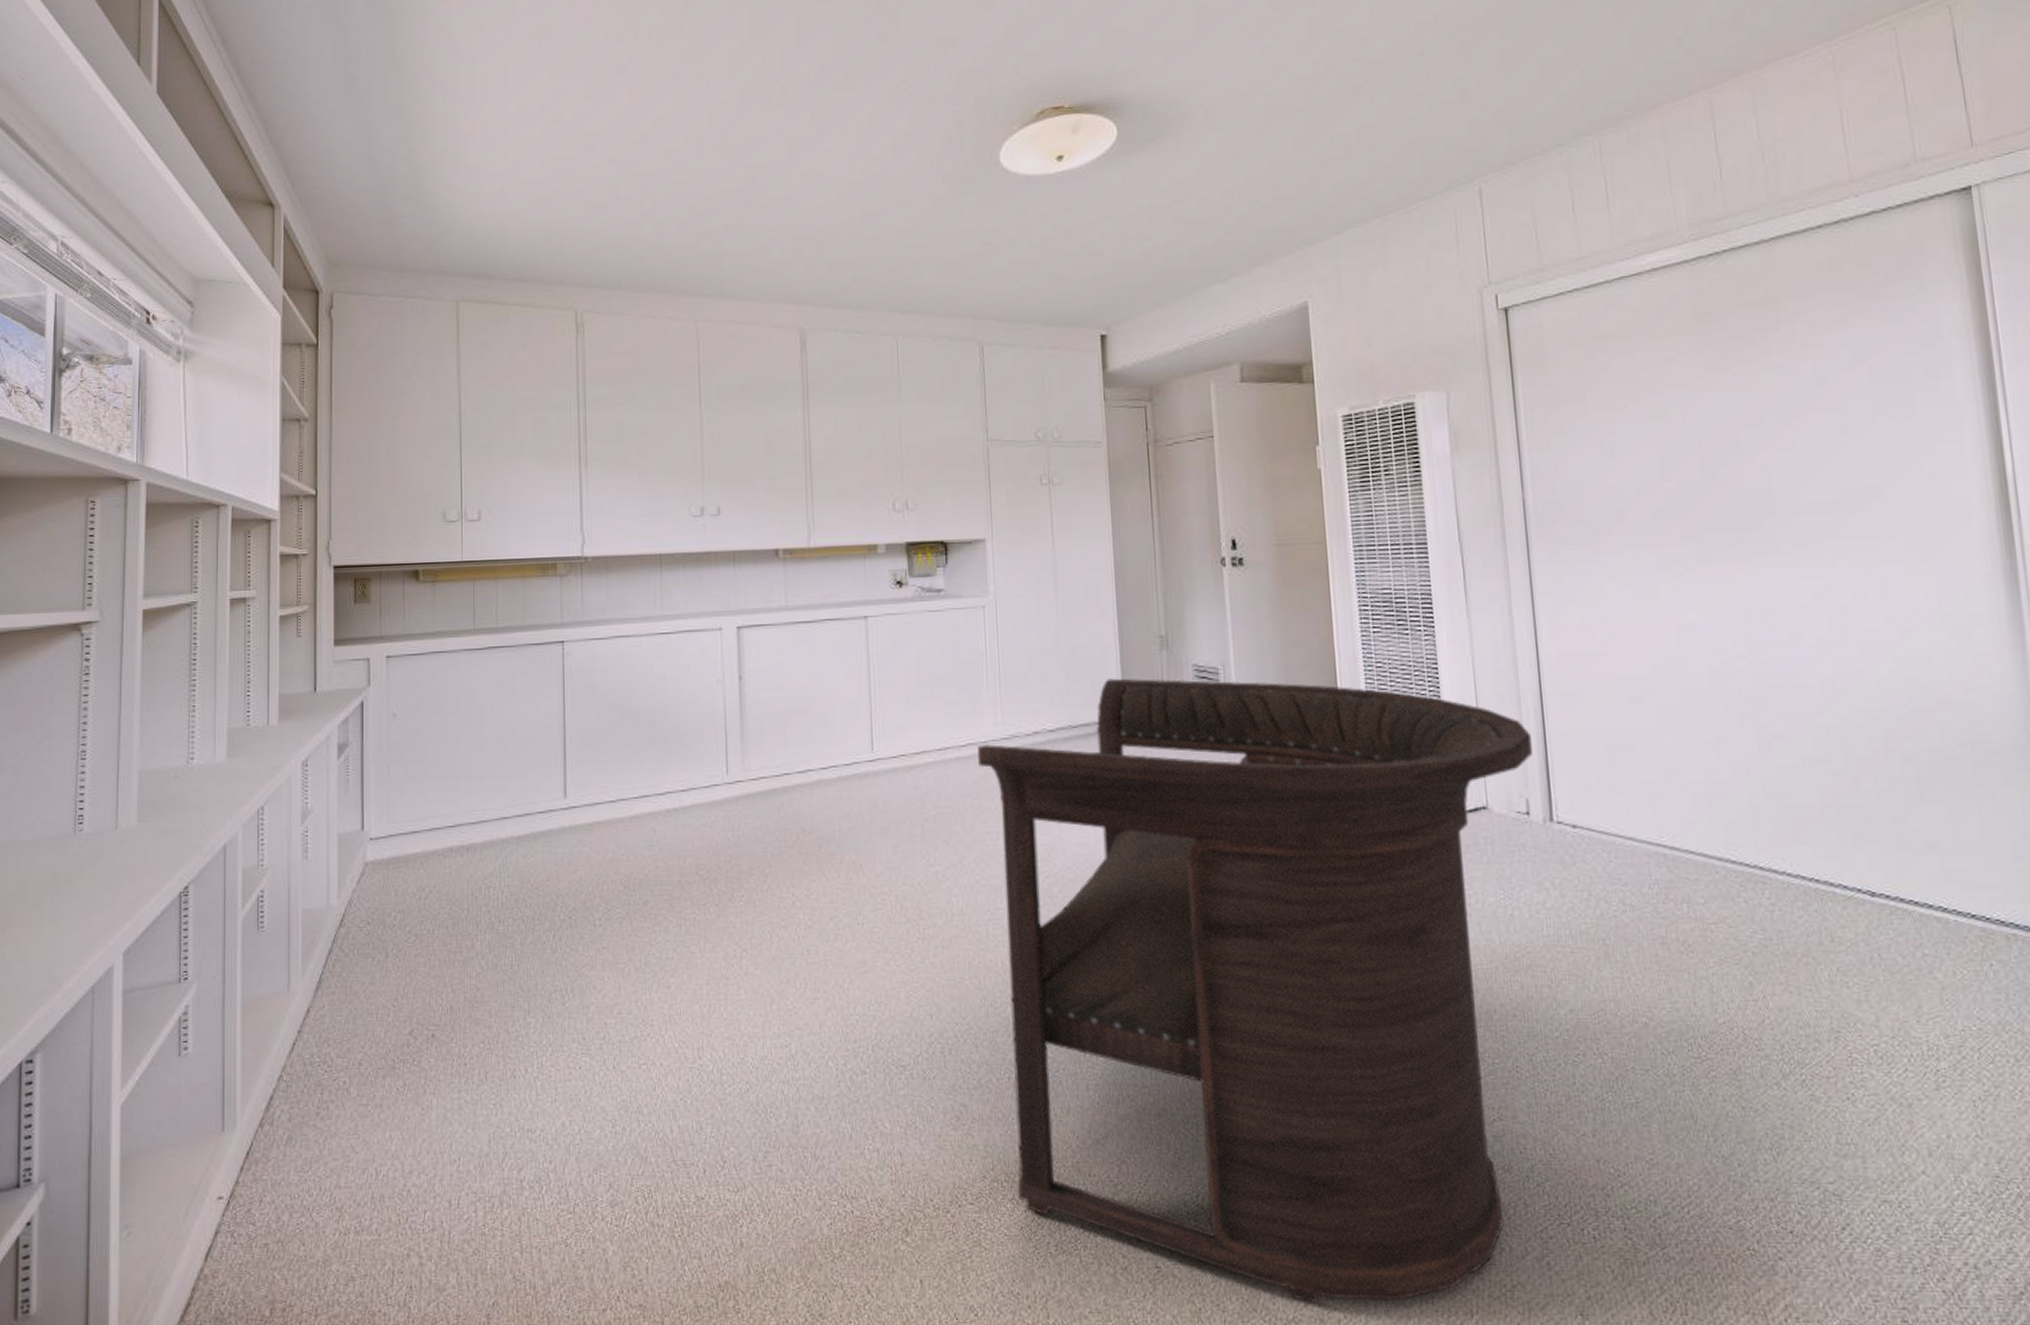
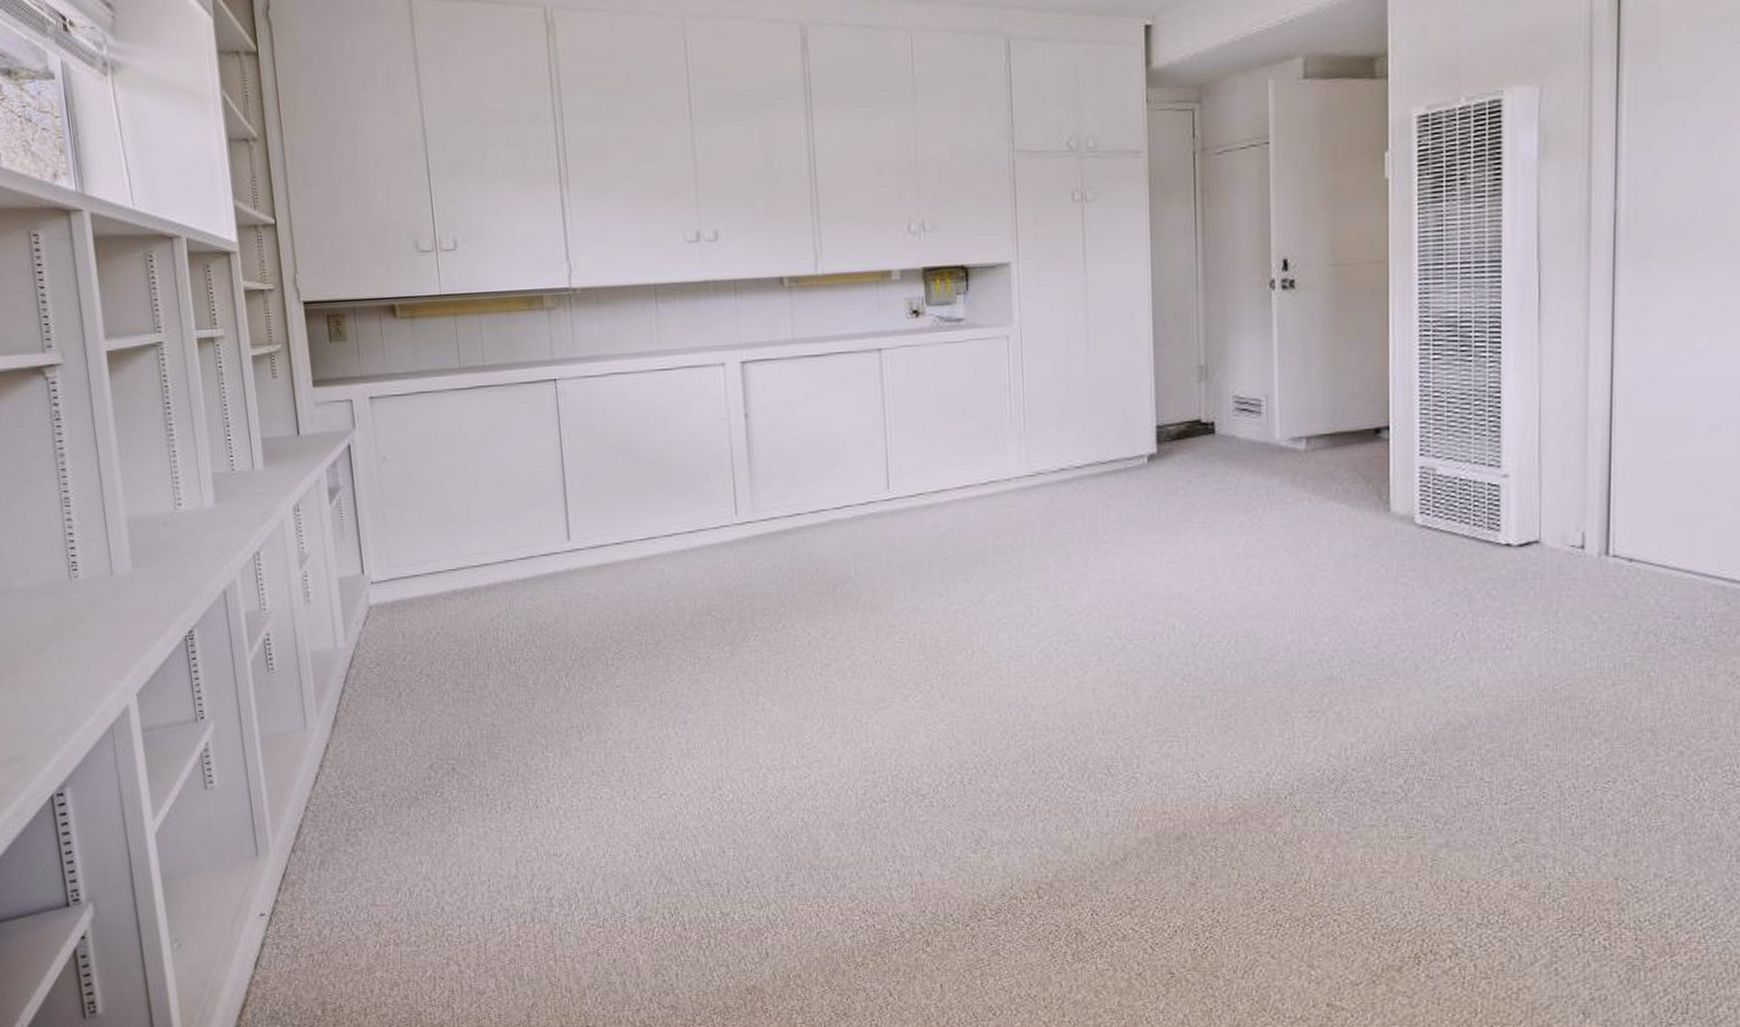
armchair: present [978,678,1532,1305] -> none [1000,411,1595,1005]

